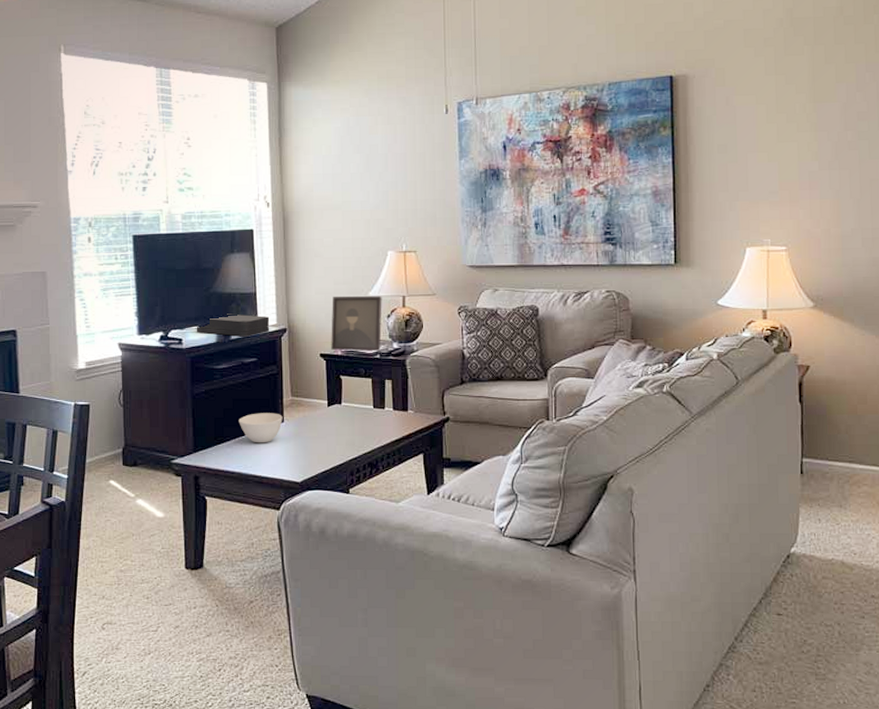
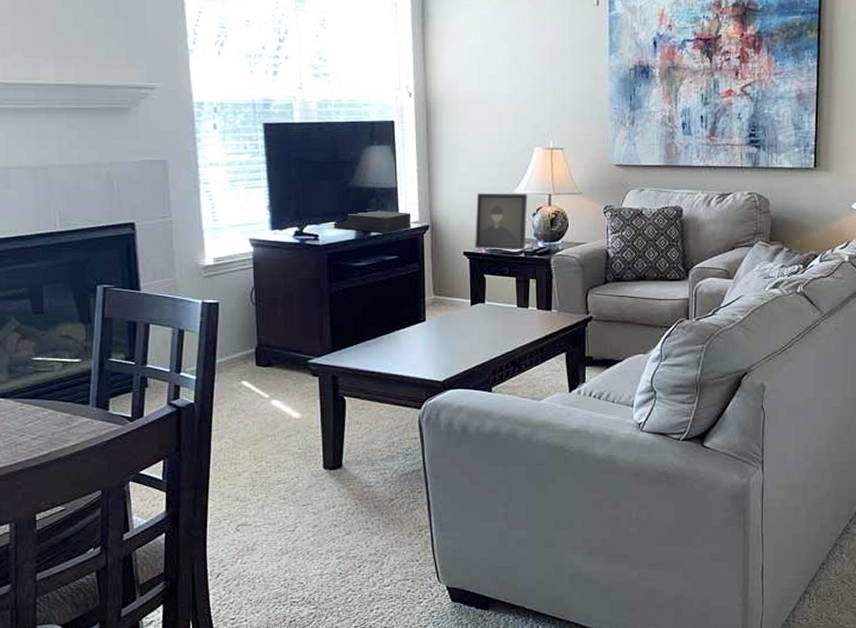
bowl: present [239,413,283,443] -> none [379,312,425,343]

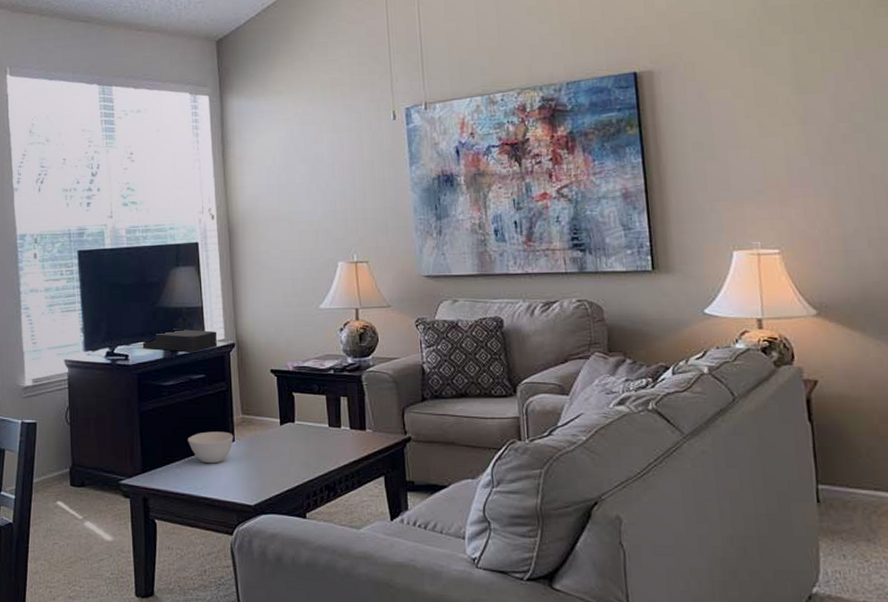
bowl: none [379,312,425,343] -> present [188,431,234,464]
picture frame: present [475,192,528,250] -> none [281,308,335,367]

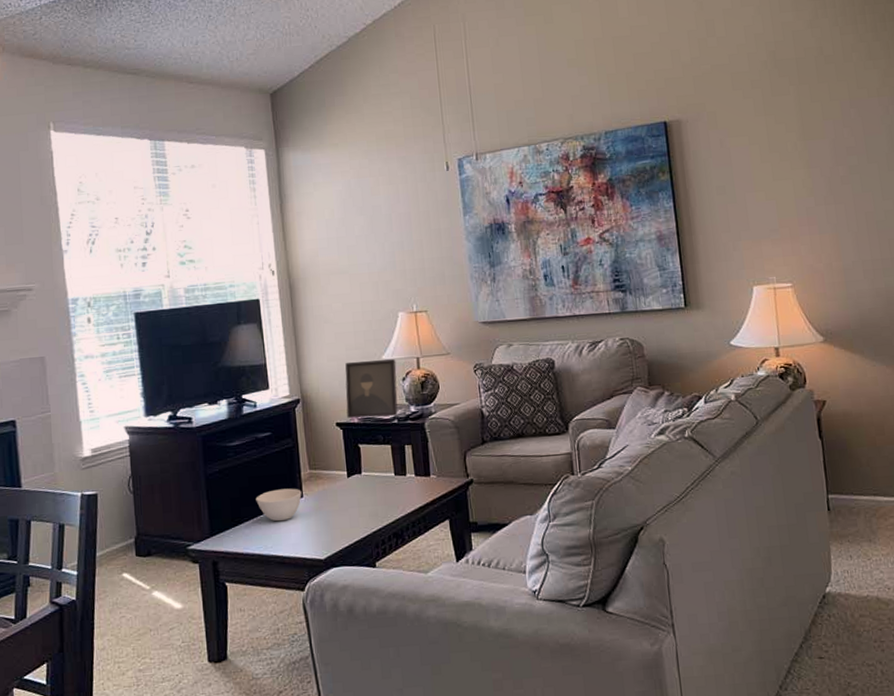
game console: present [142,328,218,352] -> none [205,387,283,411]
picture frame: none [281,308,335,367] -> present [345,359,398,419]

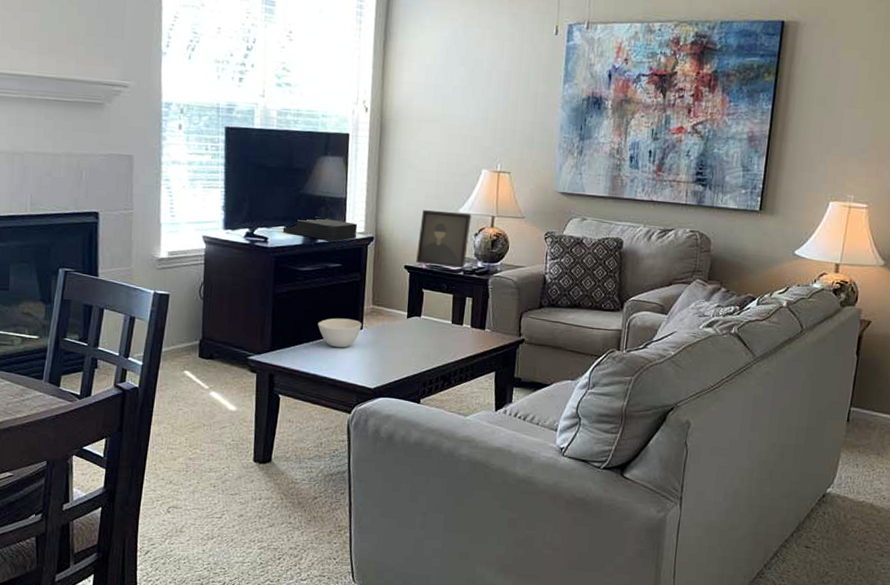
game console: none [205,387,283,411] -> present [282,217,358,242]

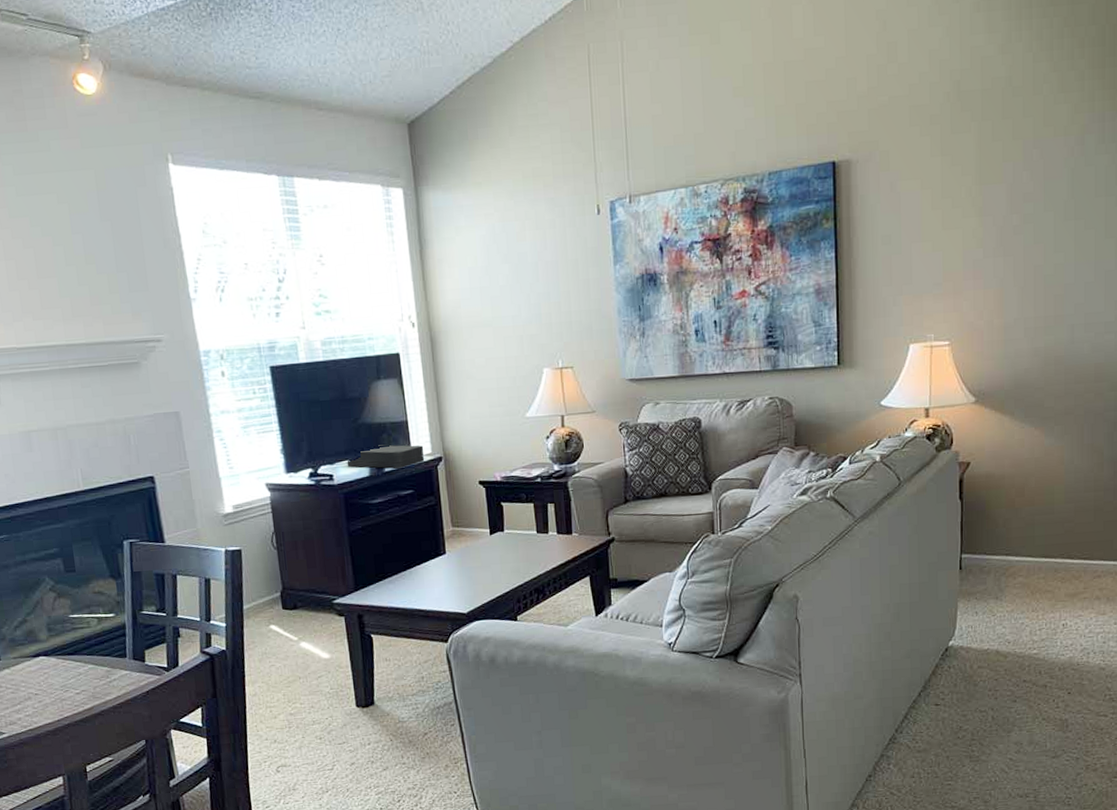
bowl: present [318,318,362,348] -> none [399,545,445,577]
picture frame: present [416,209,472,269] -> none [488,417,541,477]

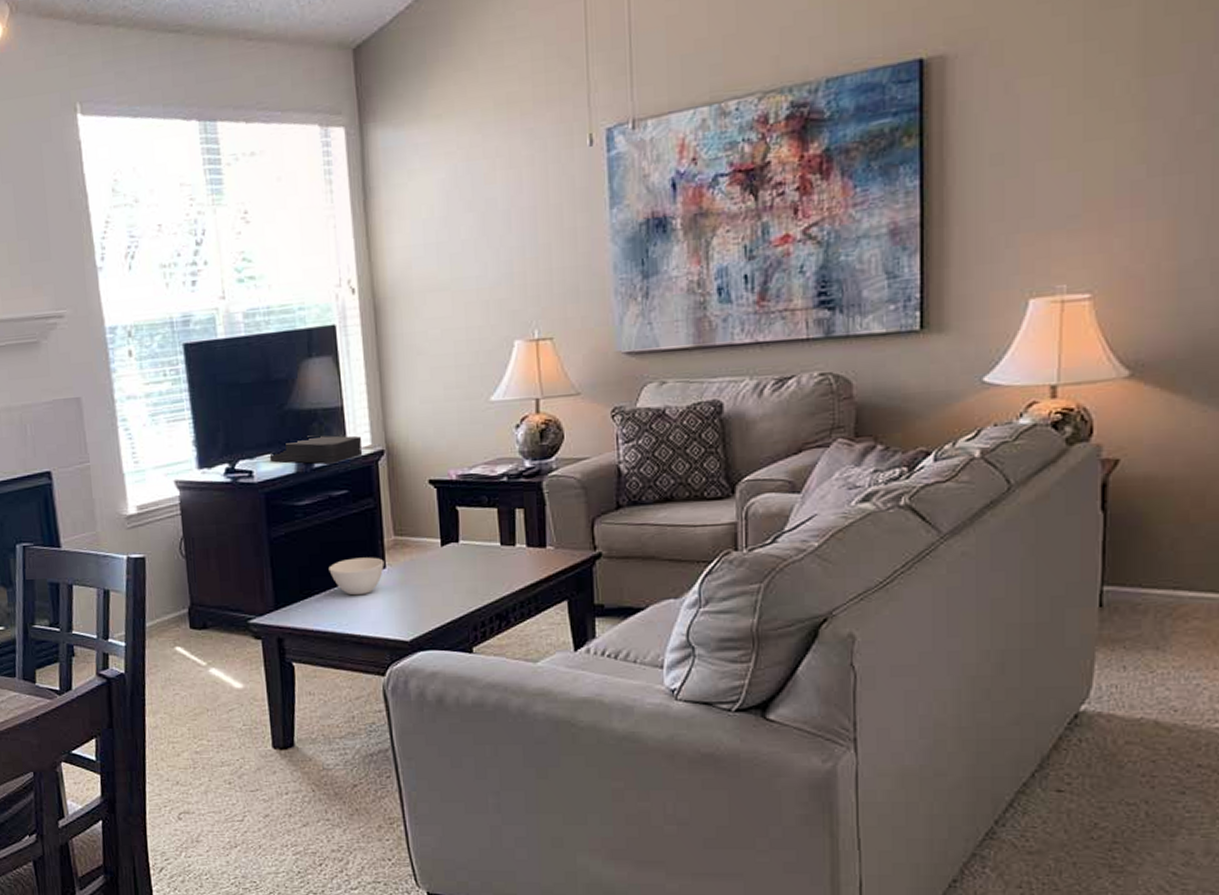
bowl: none [399,545,445,577] -> present [328,557,384,596]

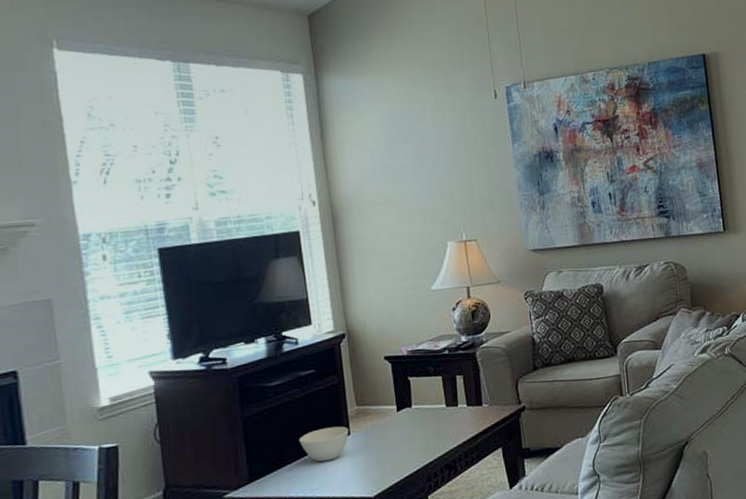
game console: present [269,435,363,464] -> none [241,323,327,350]

